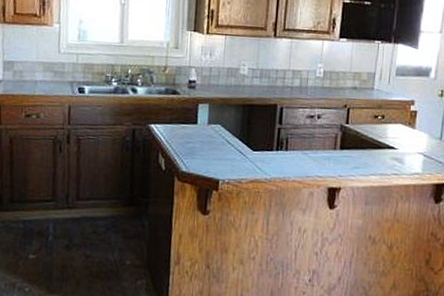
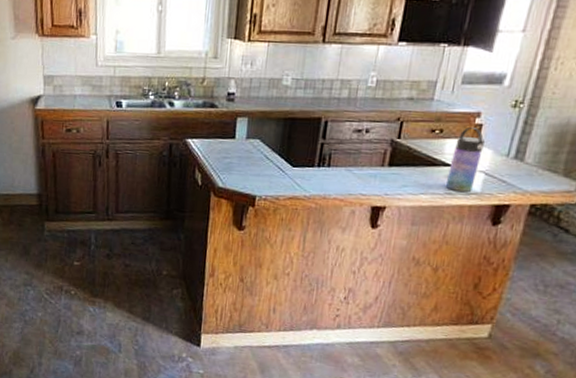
water bottle: none [391,113,420,172] -> present [445,126,485,192]

